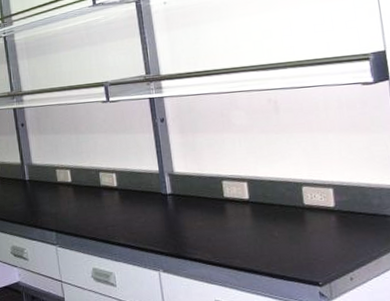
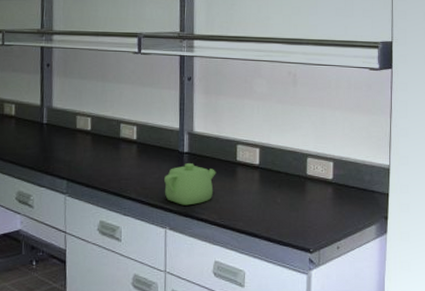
teapot: none [151,204,204,247] -> present [164,163,216,206]

